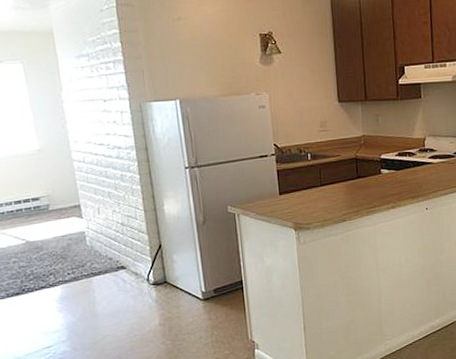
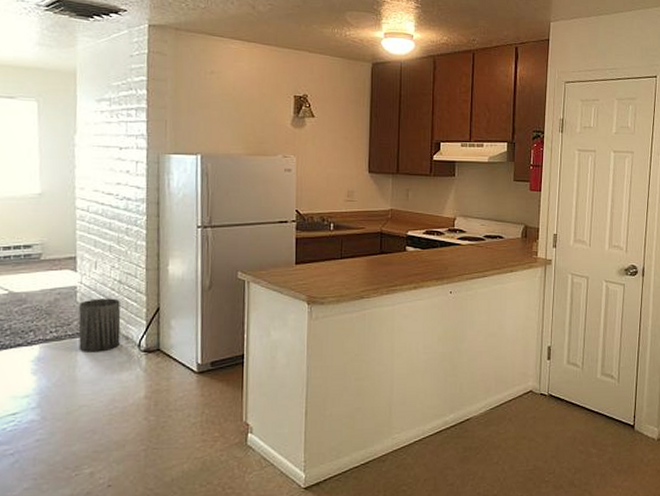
trash can: none [90,239,131,289] -> present [78,298,121,352]

